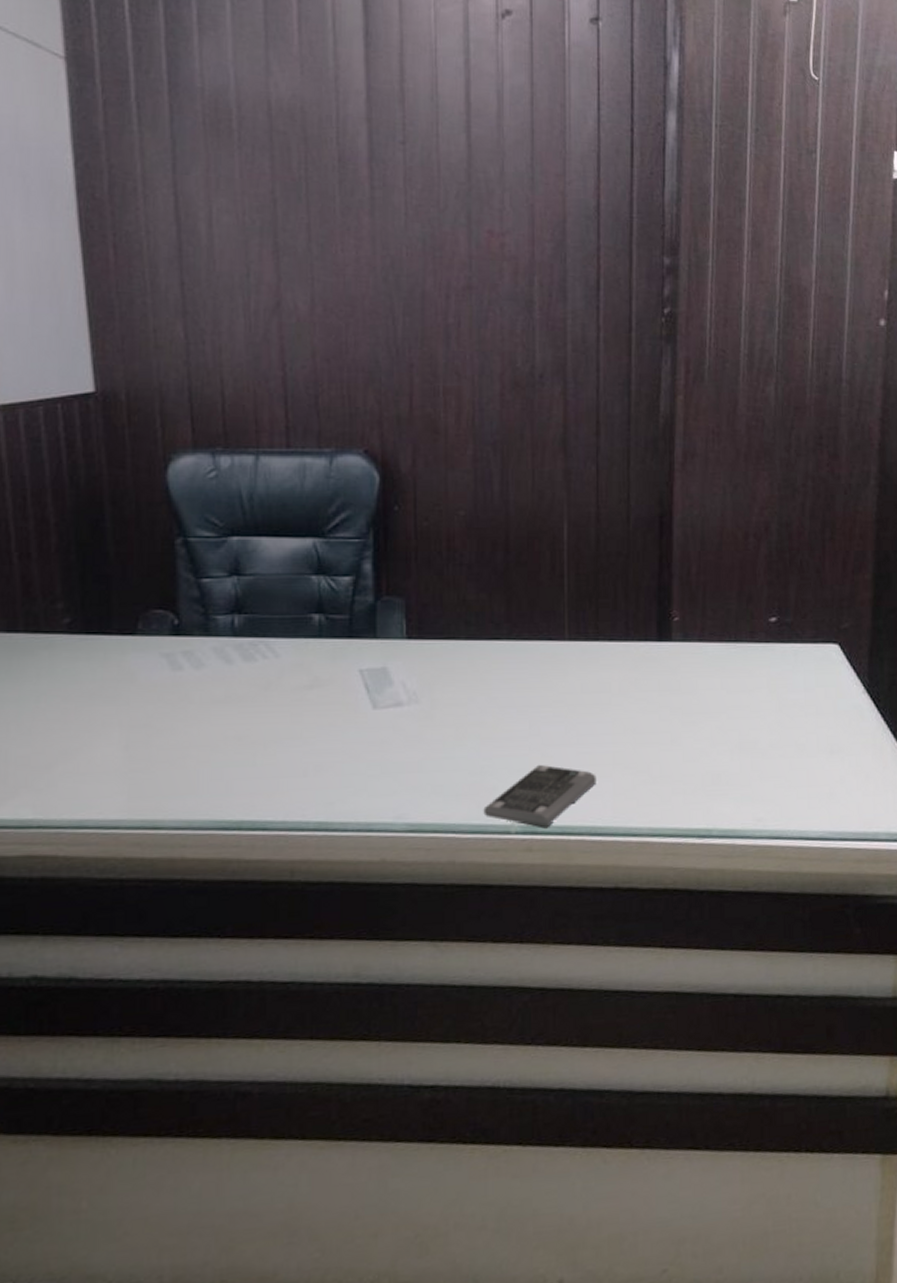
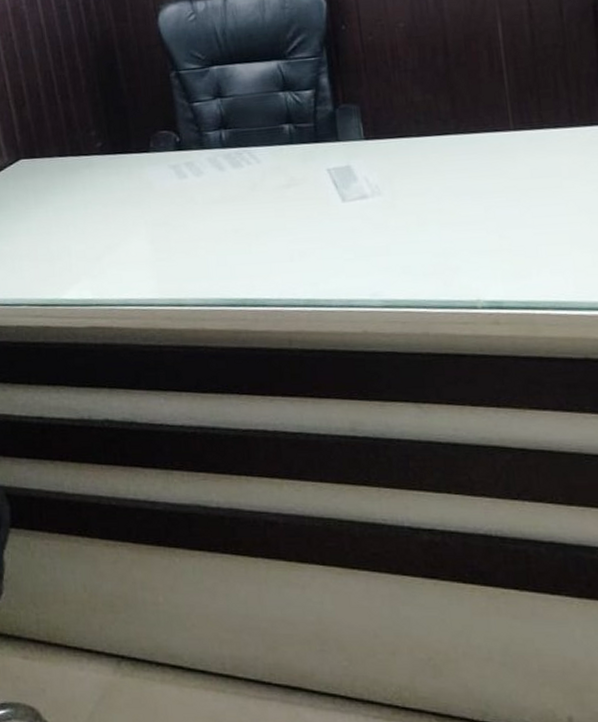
calculator: present [483,764,597,829] -> none [449,245,556,304]

